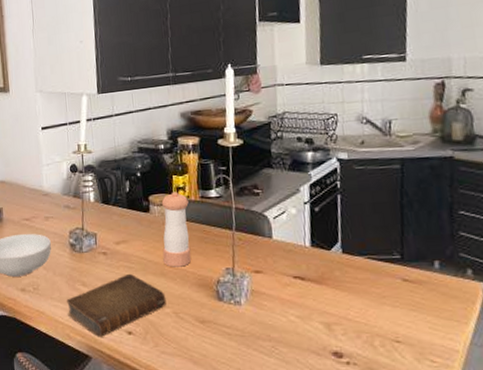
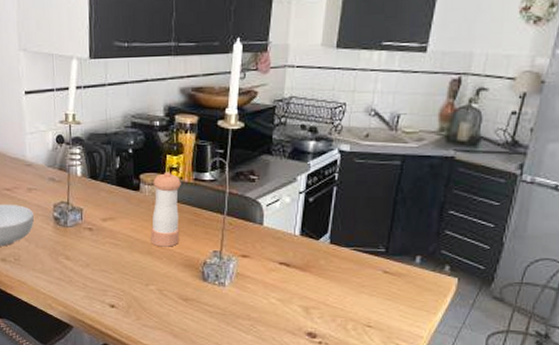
book: present [66,273,166,337] -> none [48,250,151,309]

